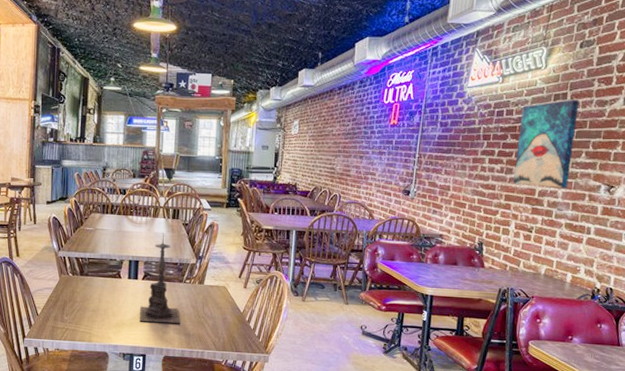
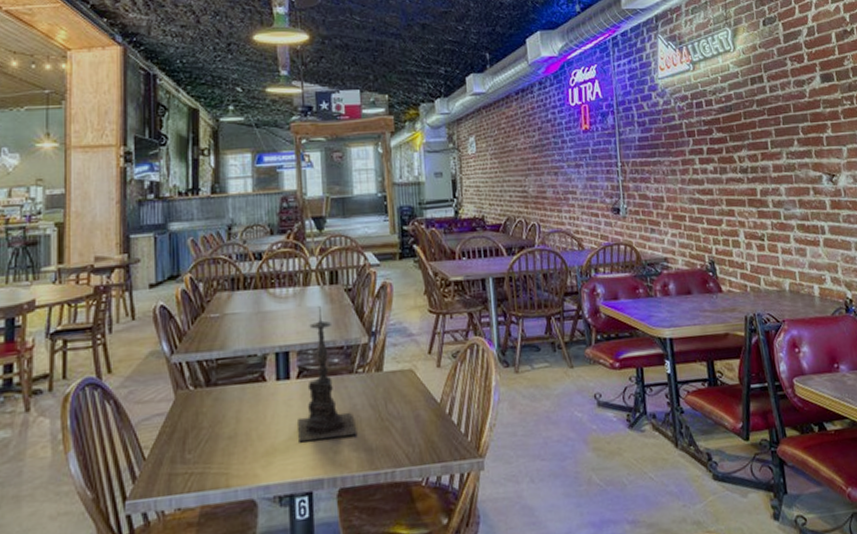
wall art: present [513,99,580,188] -> none [720,81,789,185]

